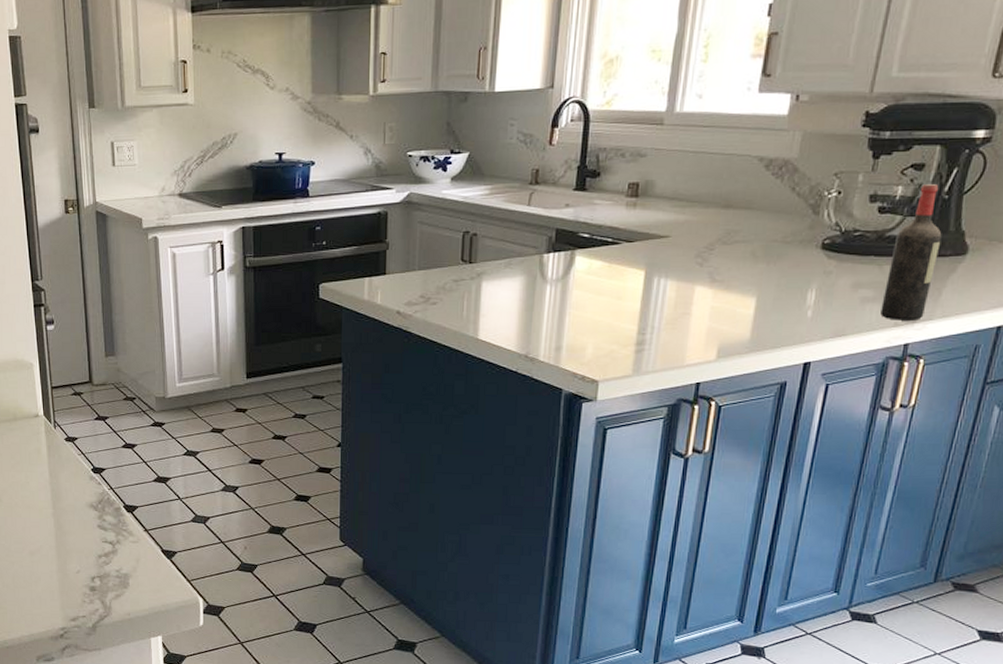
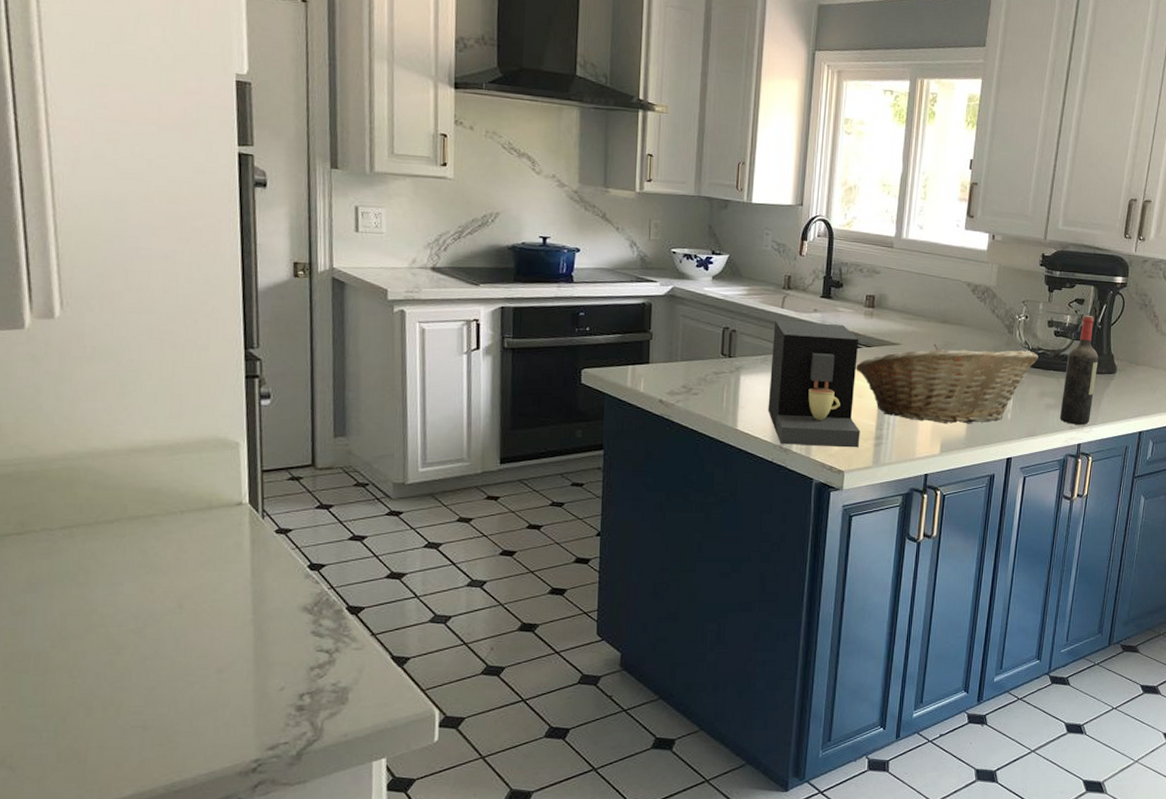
coffee maker: none [512,219,619,355] -> present [768,320,860,448]
fruit basket: none [614,232,854,325] -> present [856,343,1039,424]

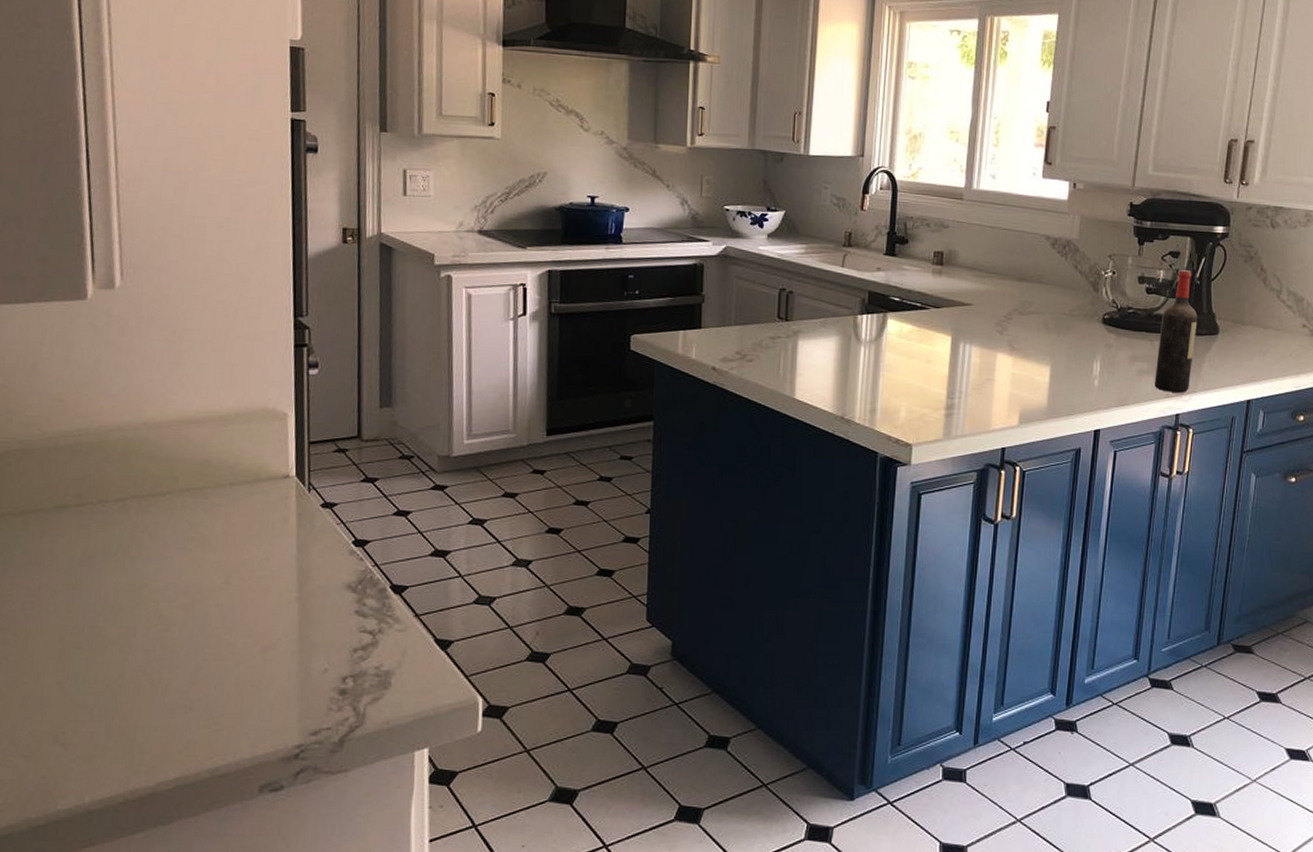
coffee maker: present [768,320,860,448] -> none [828,280,929,419]
fruit basket: present [856,343,1039,424] -> none [923,303,1128,392]

